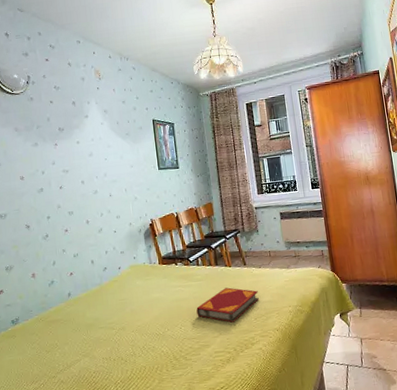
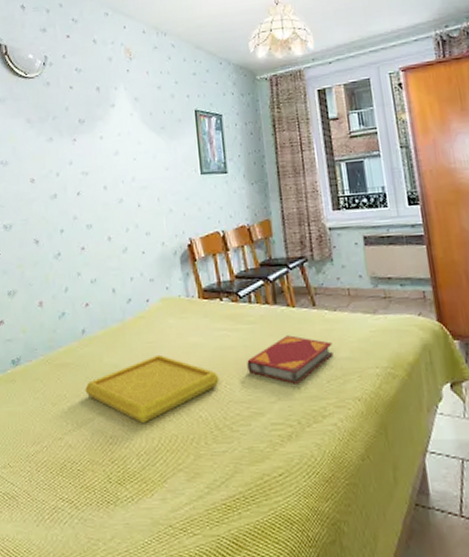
serving tray: none [72,308,176,360] -> present [85,354,219,423]

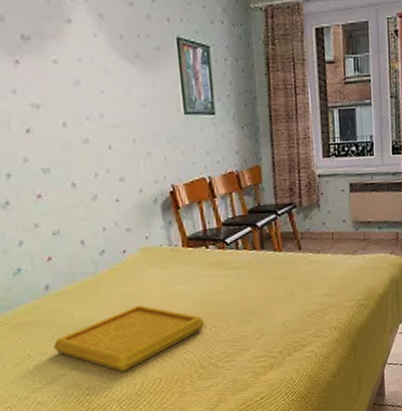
hardback book: present [247,335,333,384] -> none [233,277,315,321]

